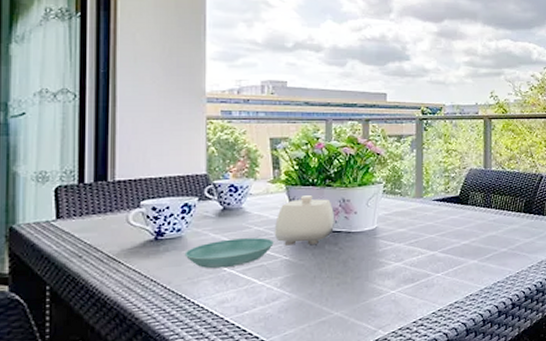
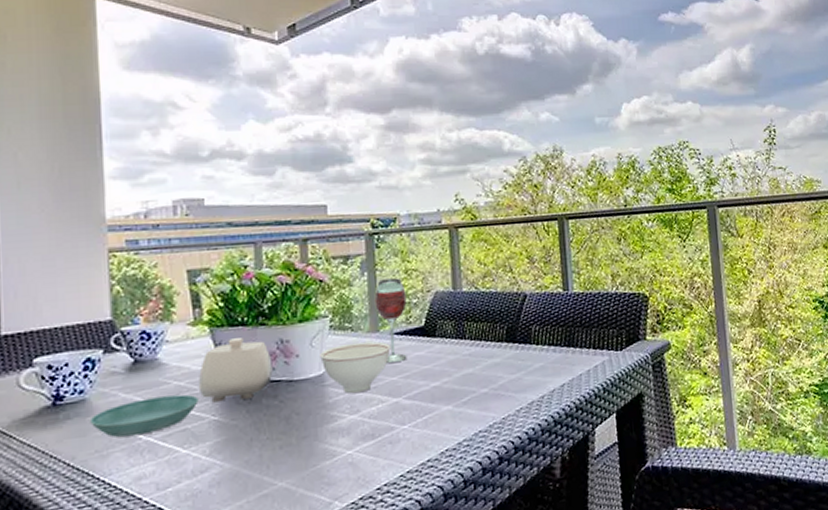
bowl: none [374,205,431,246] -> present [320,341,391,394]
wineglass: none [420,156,446,223] -> present [374,278,407,363]

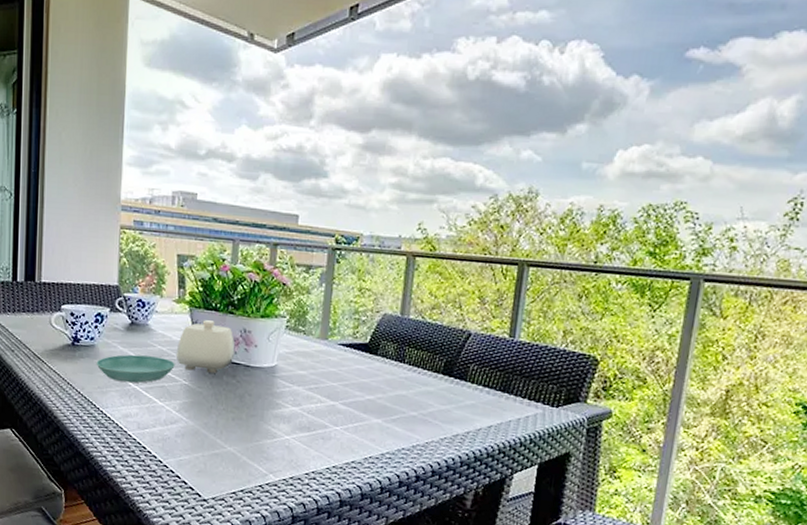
bowl: present [320,341,391,394] -> none [274,344,336,390]
wineglass: present [374,278,407,363] -> none [327,292,357,370]

